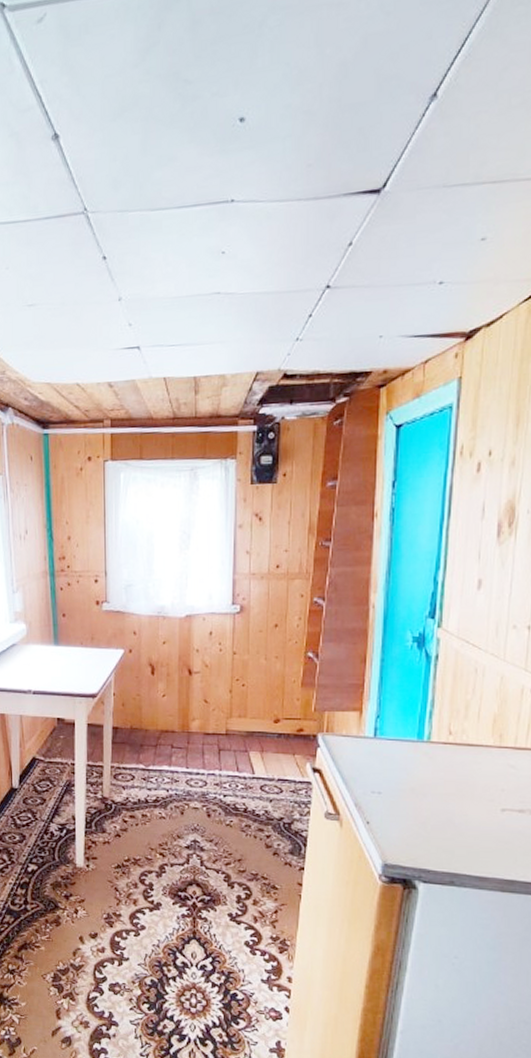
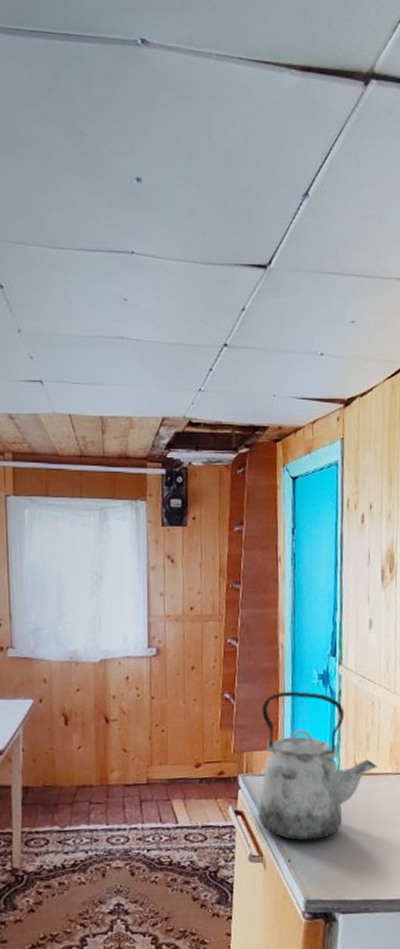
kettle: none [337,653,476,806] -> present [258,691,377,842]

